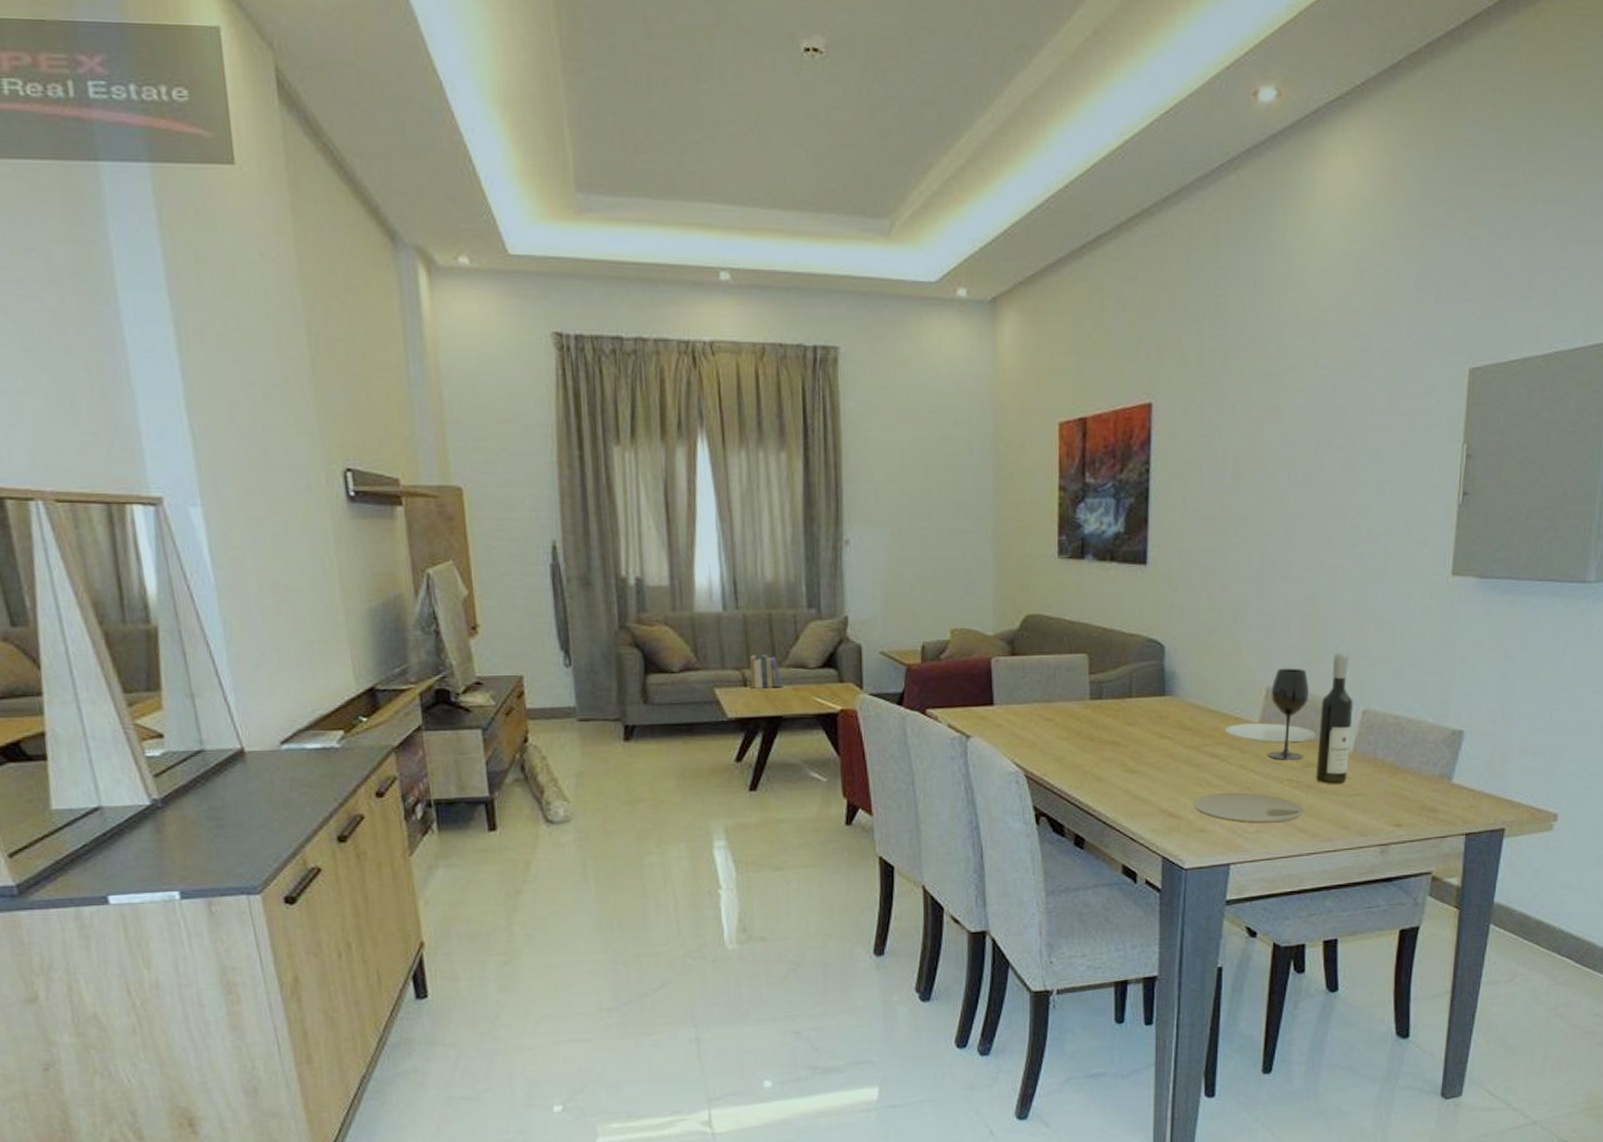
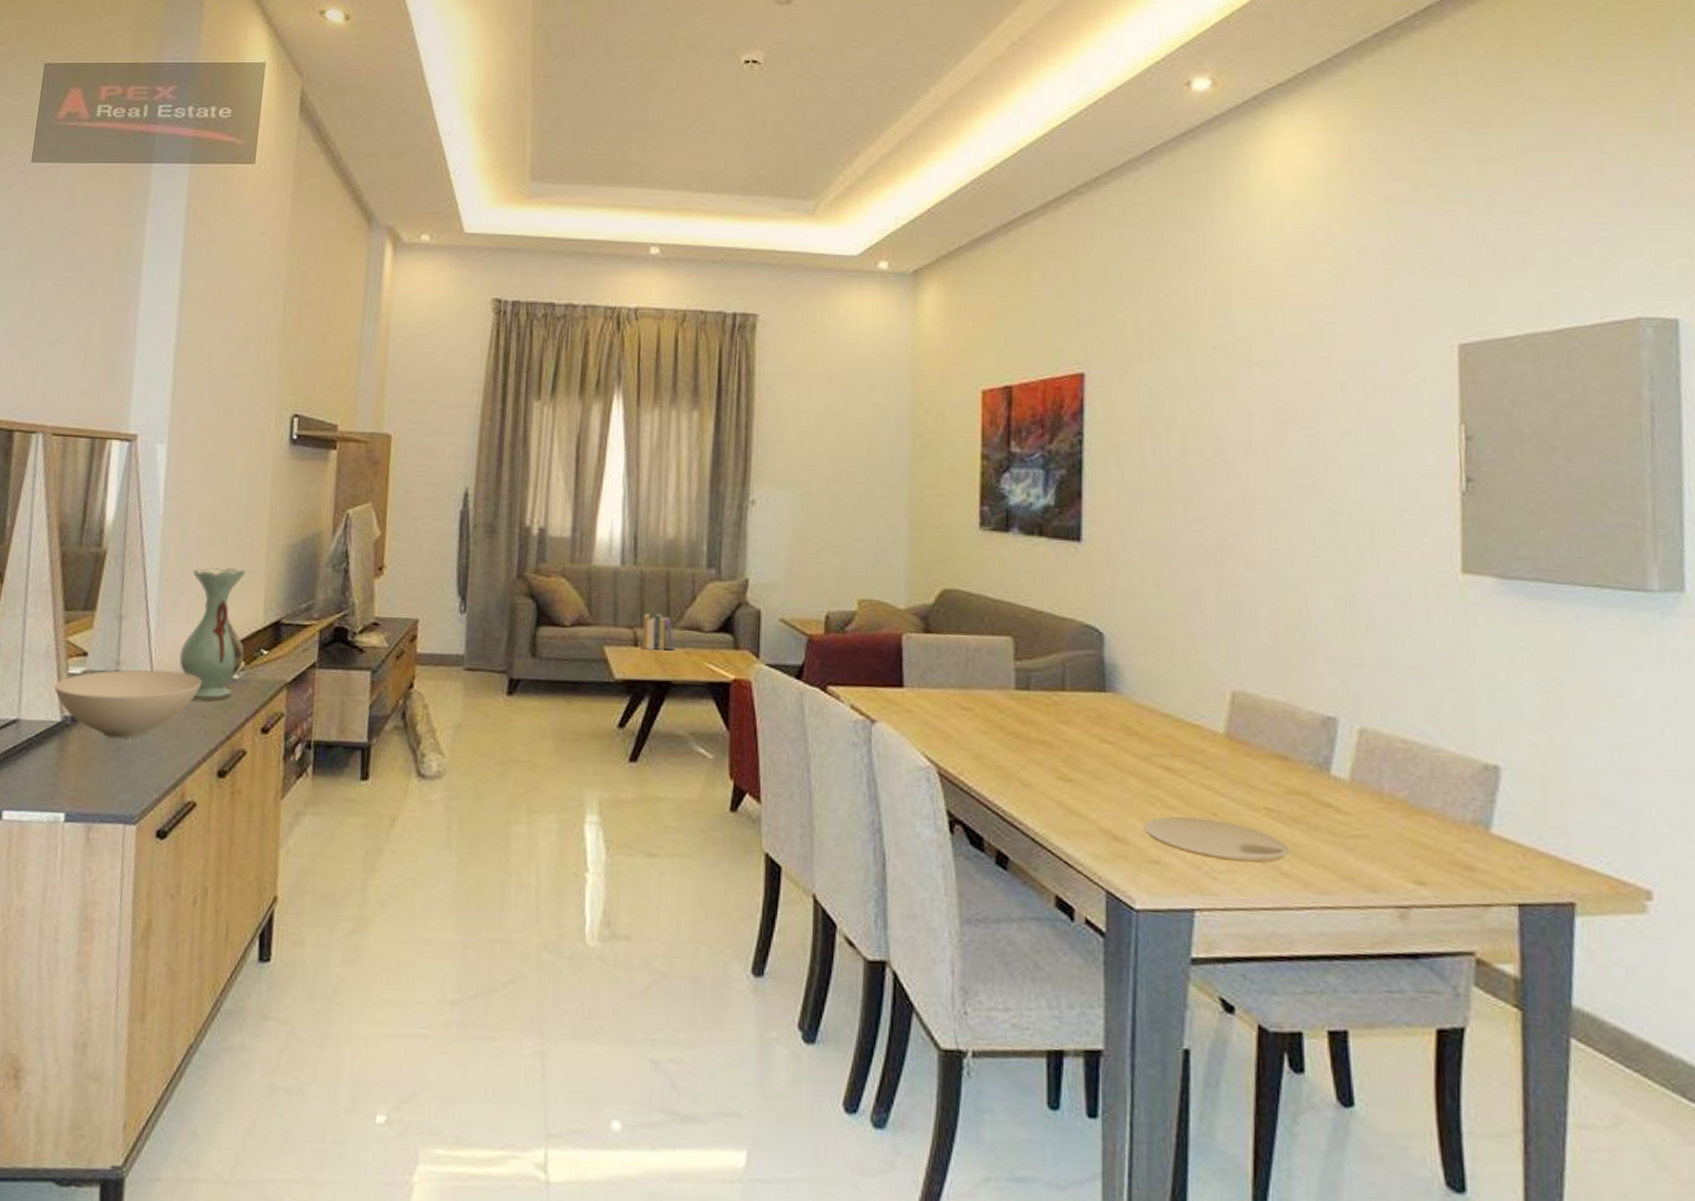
bowl: none [133,745,301,815] -> present [54,669,202,739]
decorative vase: none [264,637,343,772] -> present [179,567,245,701]
plate: present [1225,723,1316,744] -> none [1181,733,1299,762]
wineglass: present [1267,668,1310,760] -> none [1236,669,1288,784]
bottle: present [1316,652,1353,785] -> none [1302,656,1346,821]

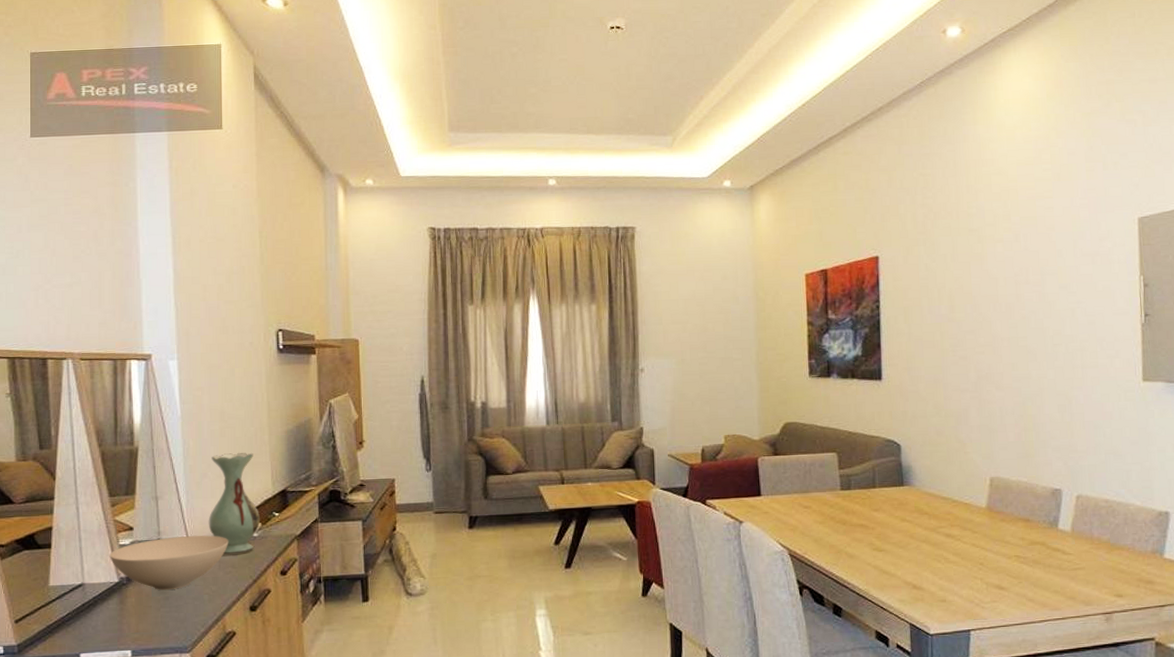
books: present [642,614,676,651] -> none [566,459,593,487]
plate: present [1144,816,1289,864] -> none [934,567,1032,595]

